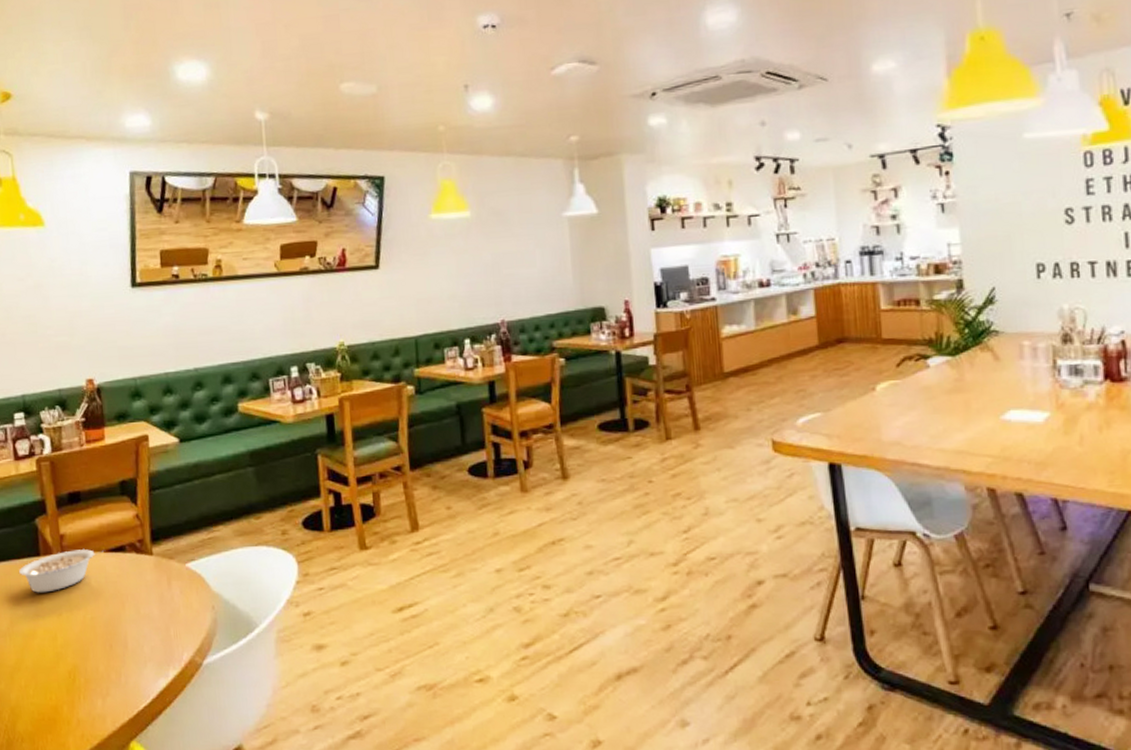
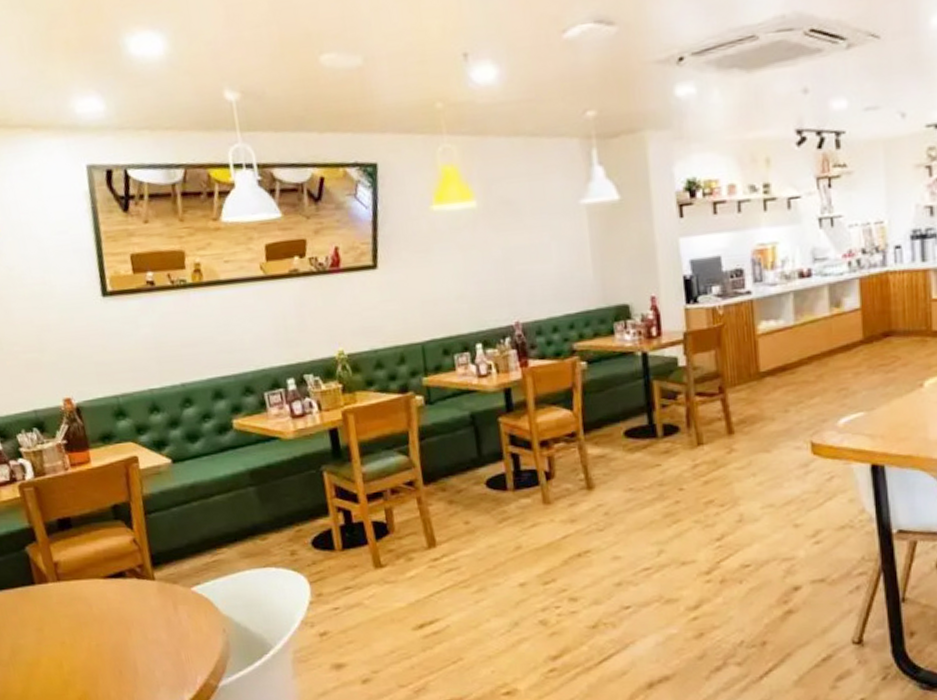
legume: present [18,549,104,593] -> none [13,576,102,622]

